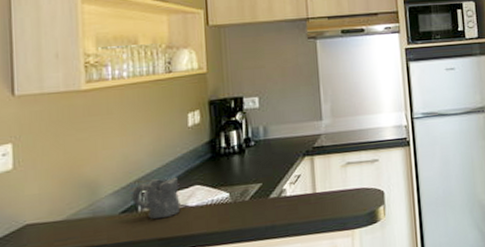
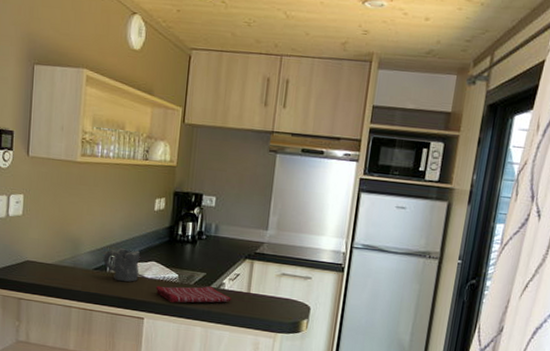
dish towel: none [204,196,297,228] -> present [156,285,232,303]

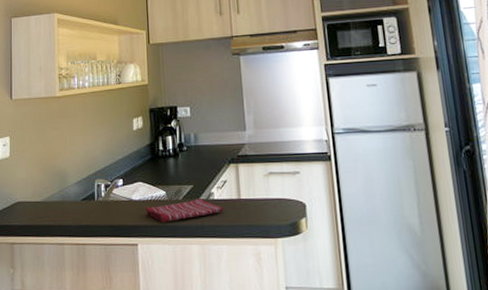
mug: present [103,248,140,282] -> none [90,173,127,209]

